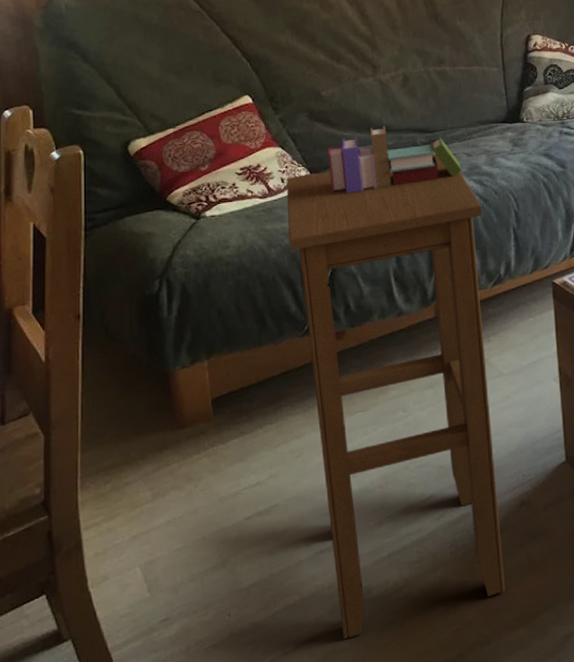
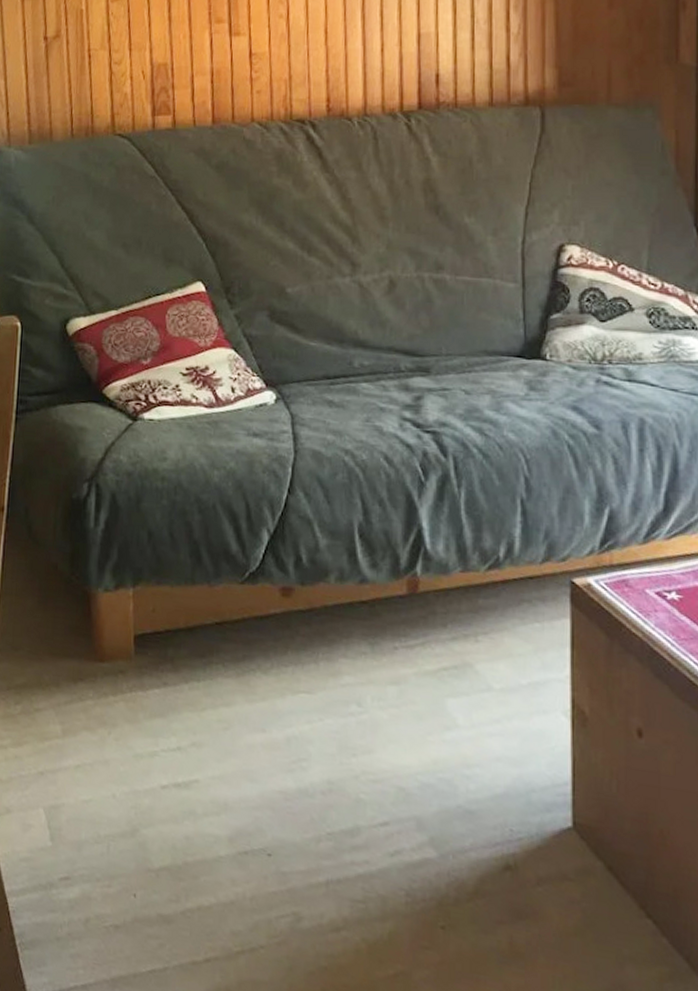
stool: present [286,154,505,640] -> none [235,385,481,977]
book: present [328,125,462,193] -> none [288,339,457,419]

